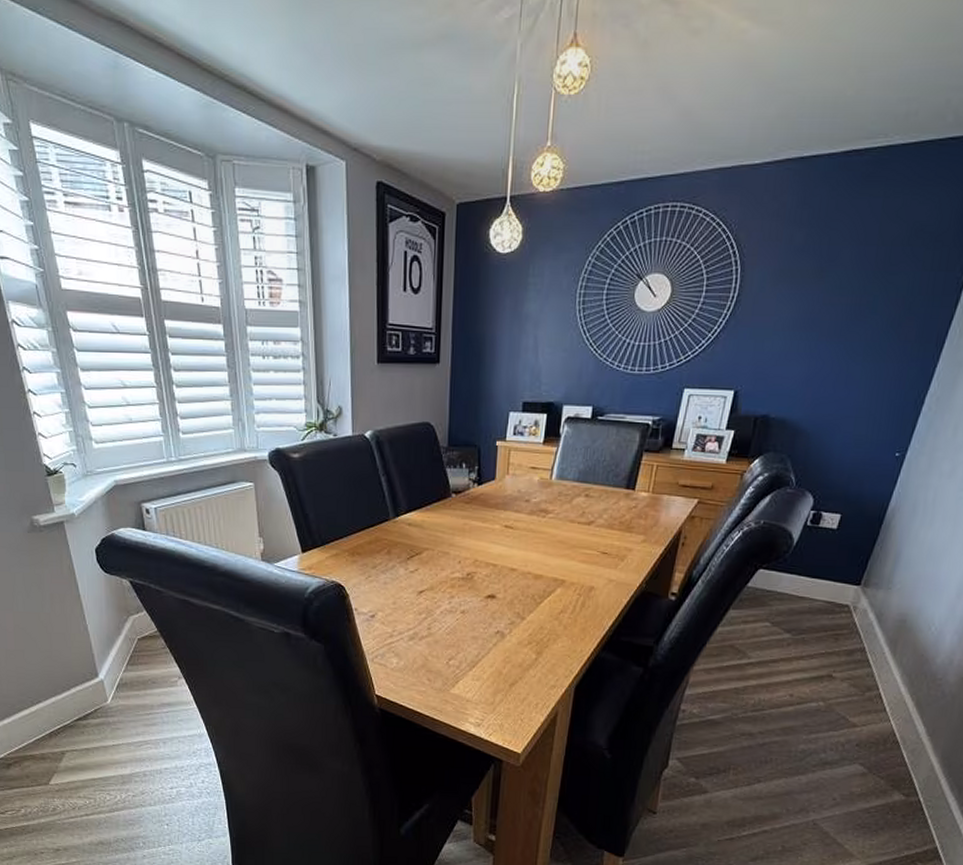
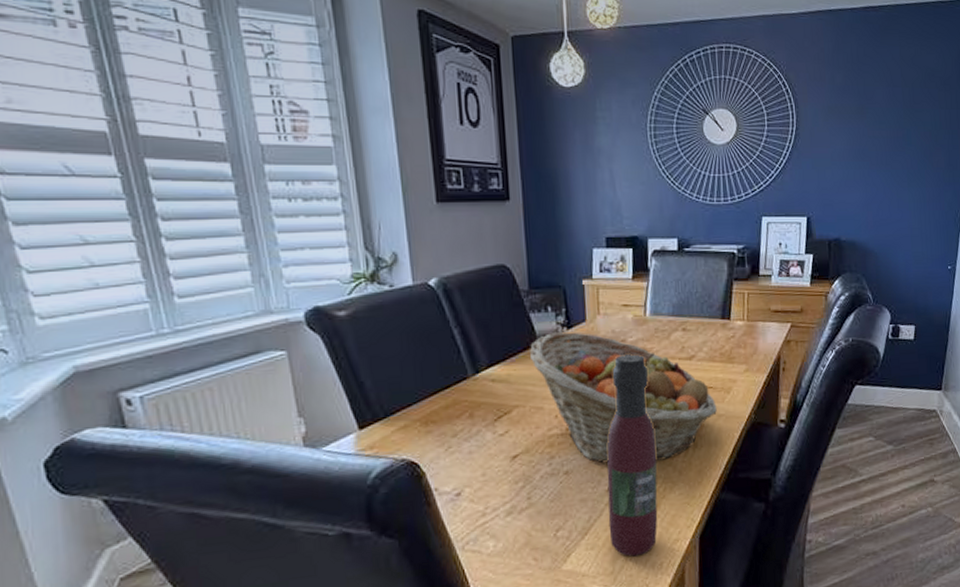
fruit basket: none [443,487,609,614] -> present [530,332,717,463]
wine bottle: none [494,514,547,694] -> present [607,354,658,557]

